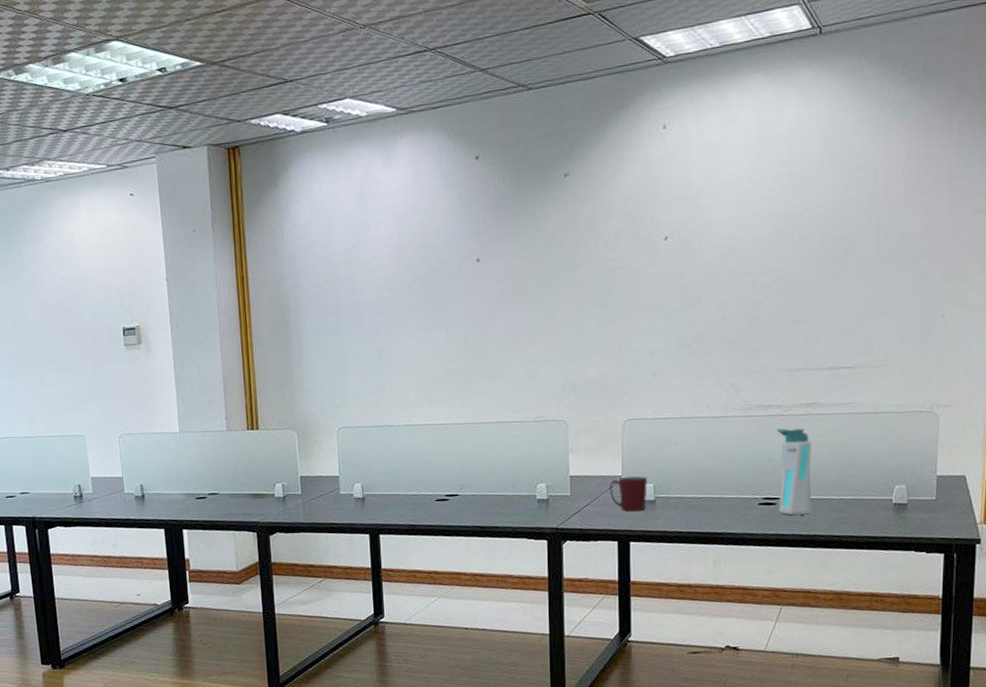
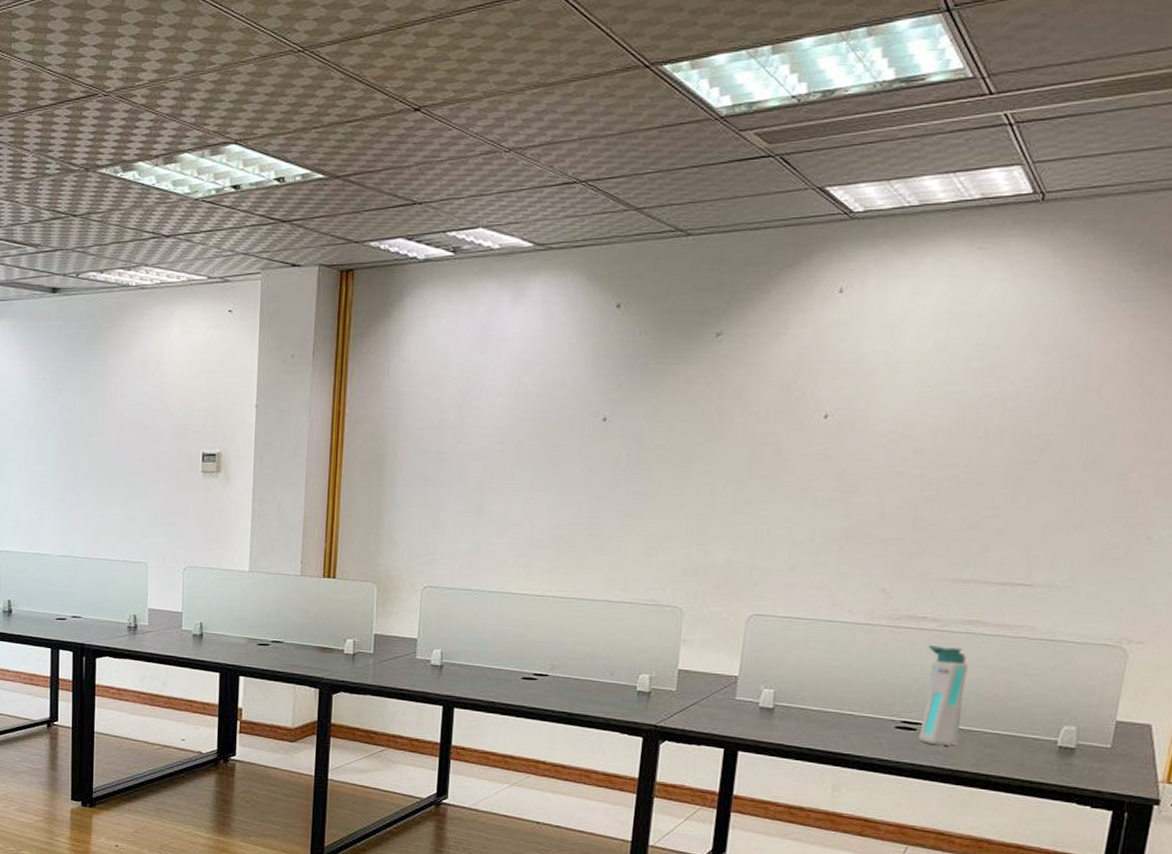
mug: present [609,476,647,512] -> none [722,678,768,719]

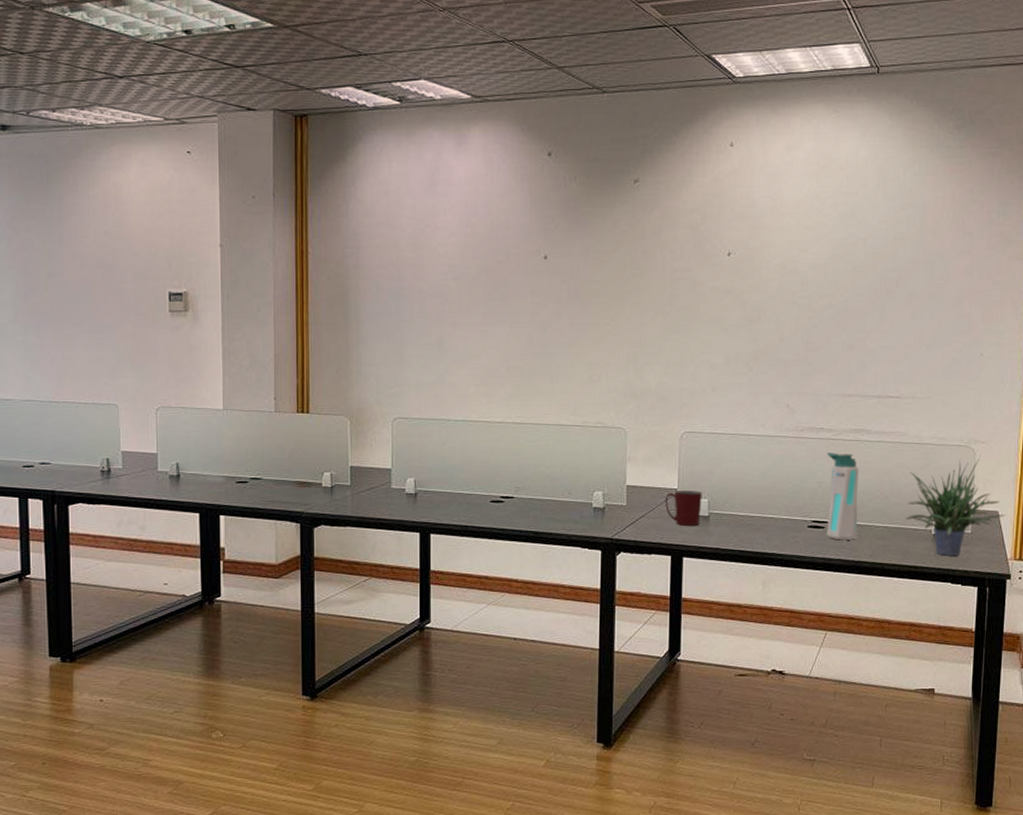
mug: none [722,678,768,719] -> present [665,490,702,527]
potted plant: none [1024,657,1162,773] -> present [906,454,1006,556]

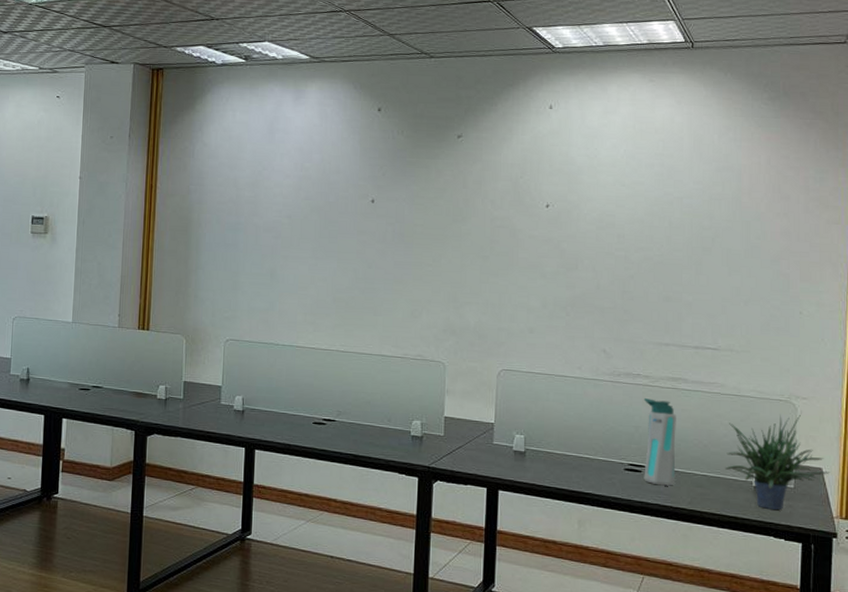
mug: present [665,490,702,527] -> none [482,425,518,461]

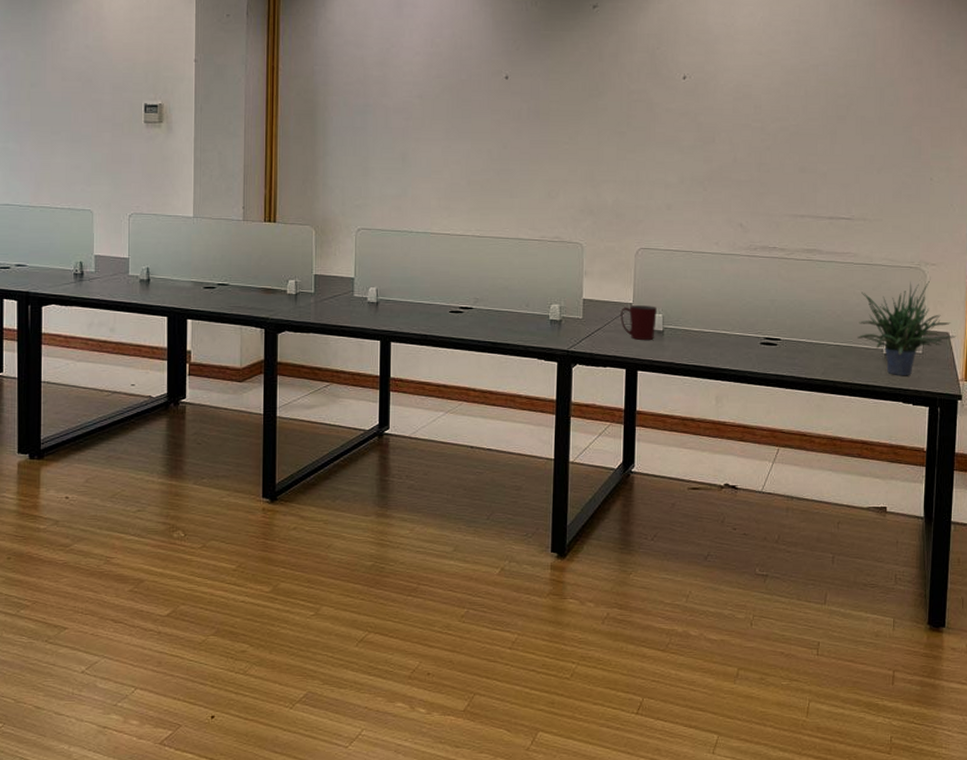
mug: none [482,425,518,461] -> present [620,305,657,341]
water bottle: present [643,398,676,486] -> none [779,271,811,358]

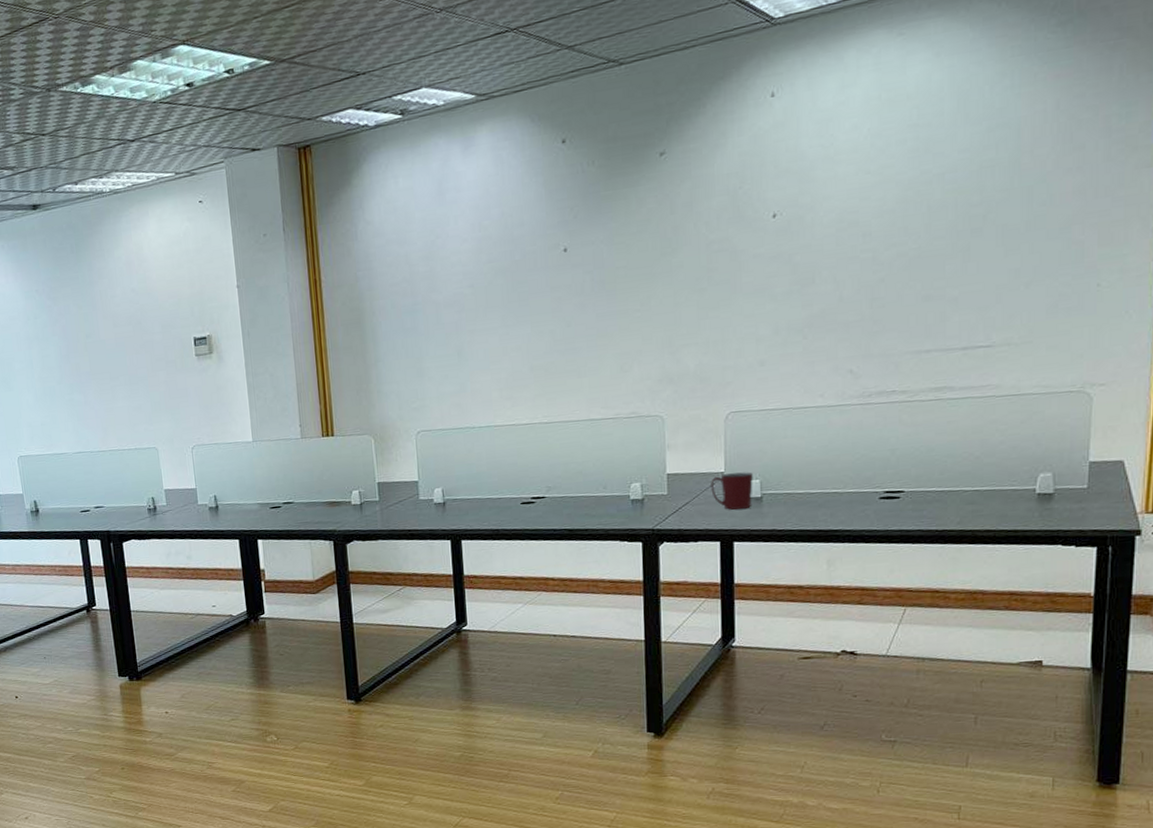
potted plant: present [857,276,957,375] -> none [1002,399,1134,516]

